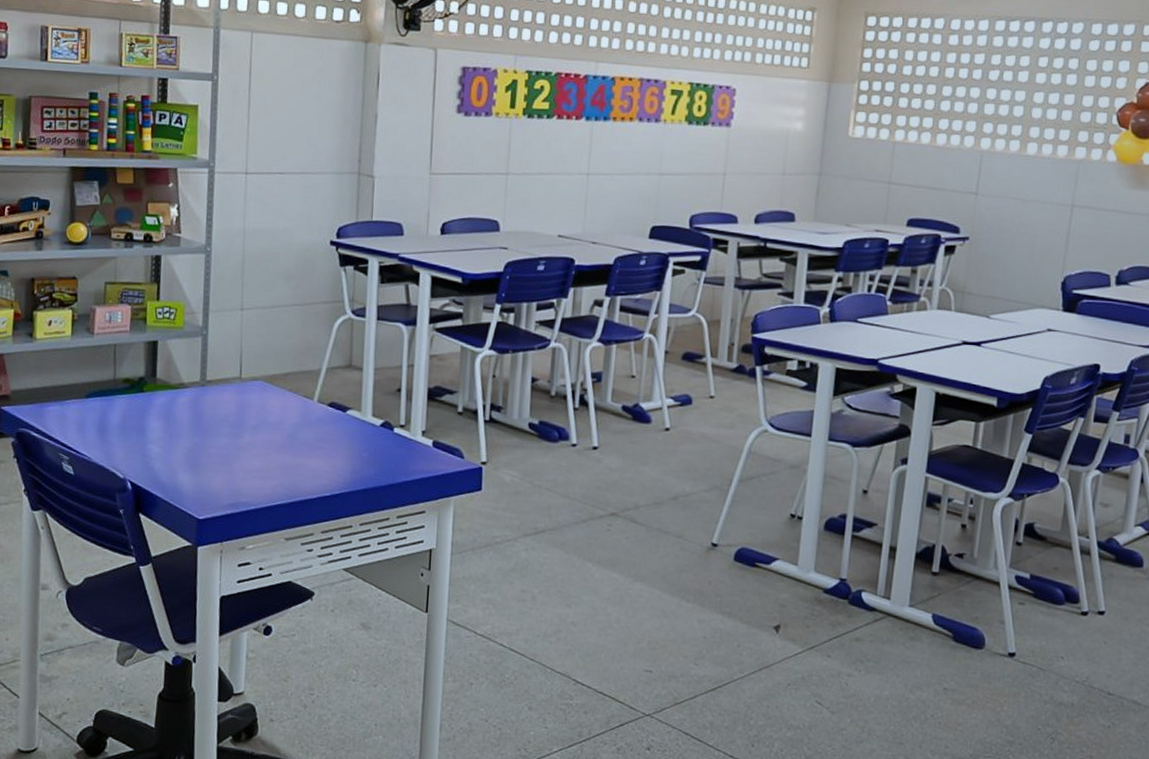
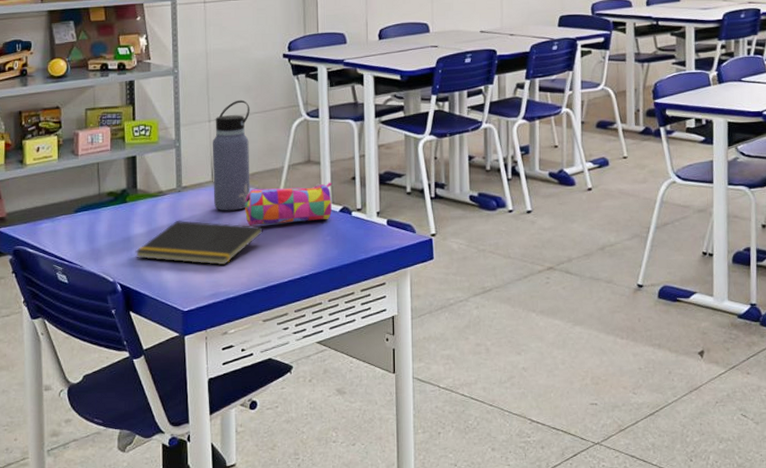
notepad: none [149,417,293,473] -> present [135,220,263,266]
water bottle: none [240,288,289,414] -> present [212,100,250,211]
pencil case: none [274,391,375,434] -> present [245,182,332,226]

